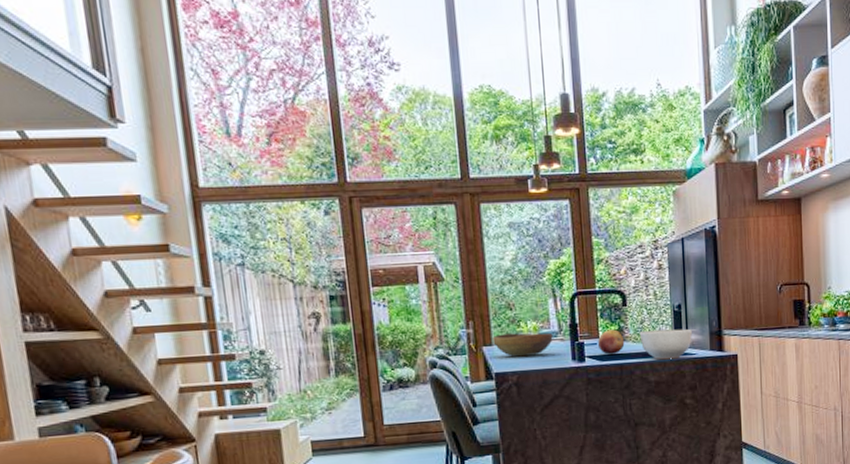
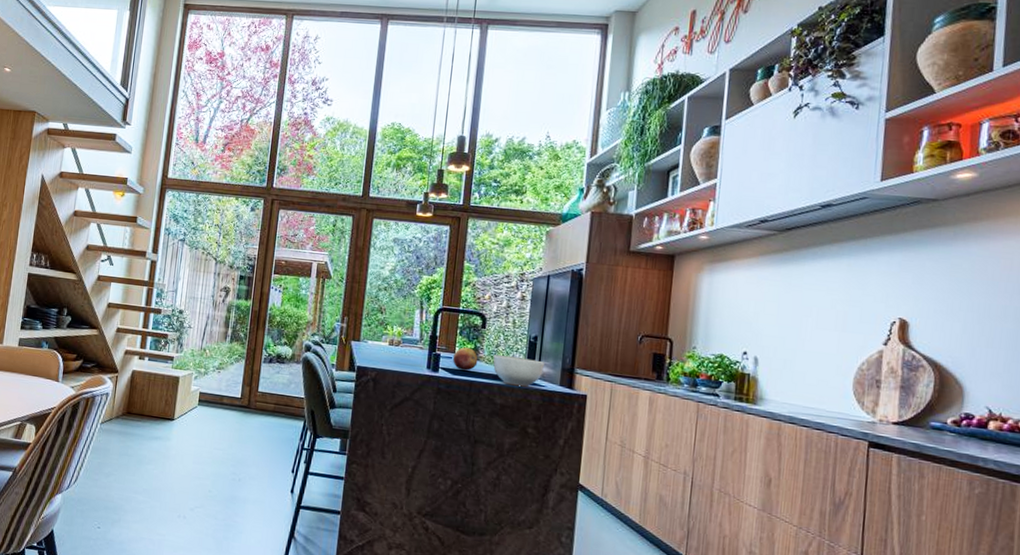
bowl: present [492,332,553,357] -> none [361,332,414,358]

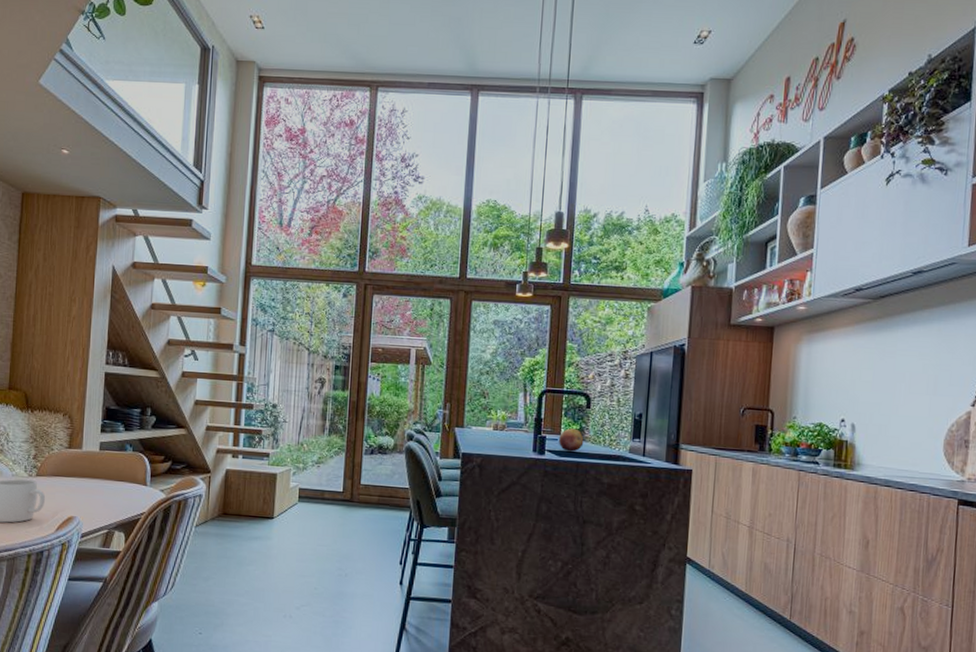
bowl: present [493,354,545,387] -> none [598,434,651,465]

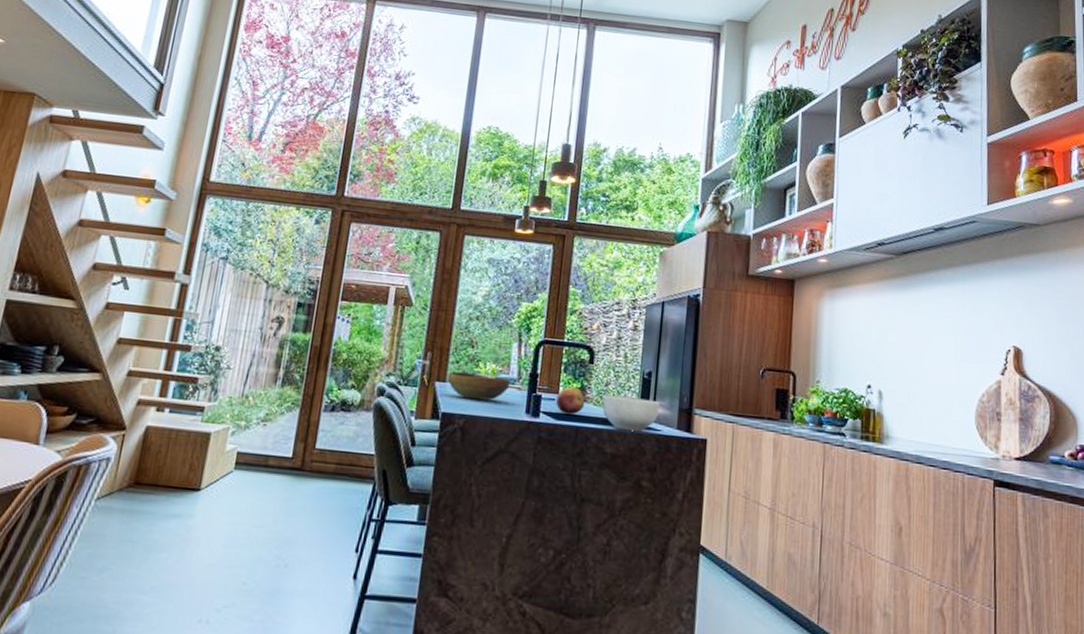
bowl: none [464,418,519,442] -> present [447,371,511,401]
bowl: none [598,434,651,465] -> present [602,394,661,432]

